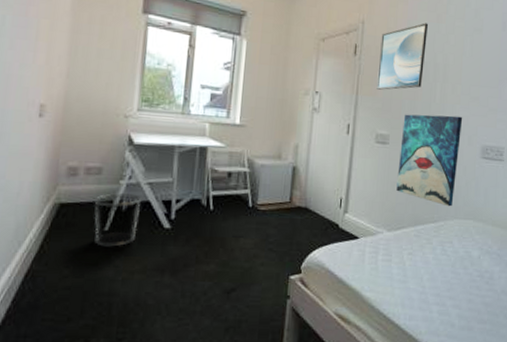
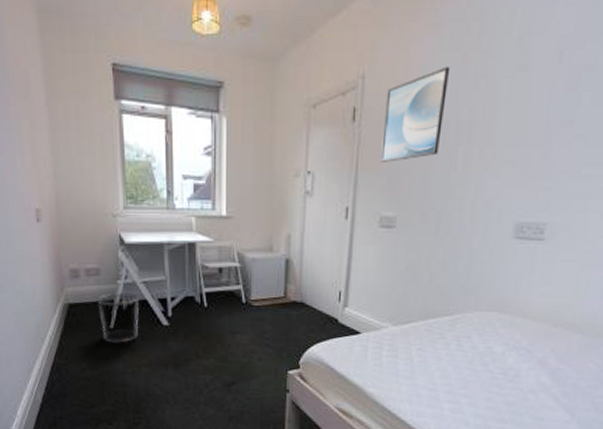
wall art: present [396,114,463,207] -> none [404,187,492,297]

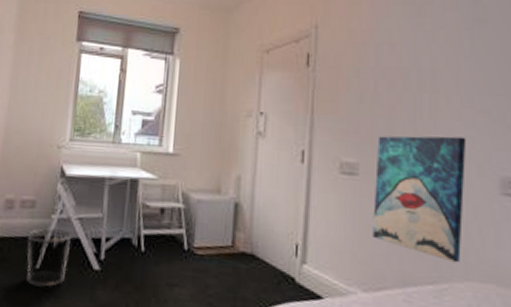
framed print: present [381,66,451,162] -> none [338,19,406,107]
wall art: none [404,187,492,297] -> present [373,136,467,263]

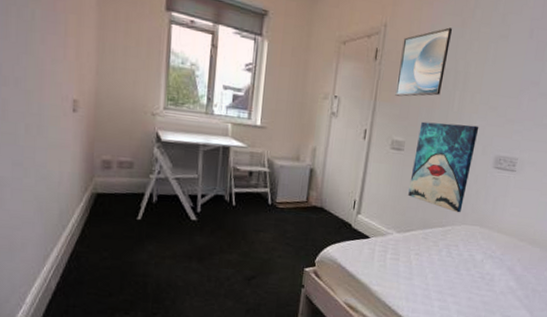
waste bin: present [26,228,72,287] -> none [127,186,170,235]
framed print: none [338,19,406,107] -> present [395,27,453,97]

